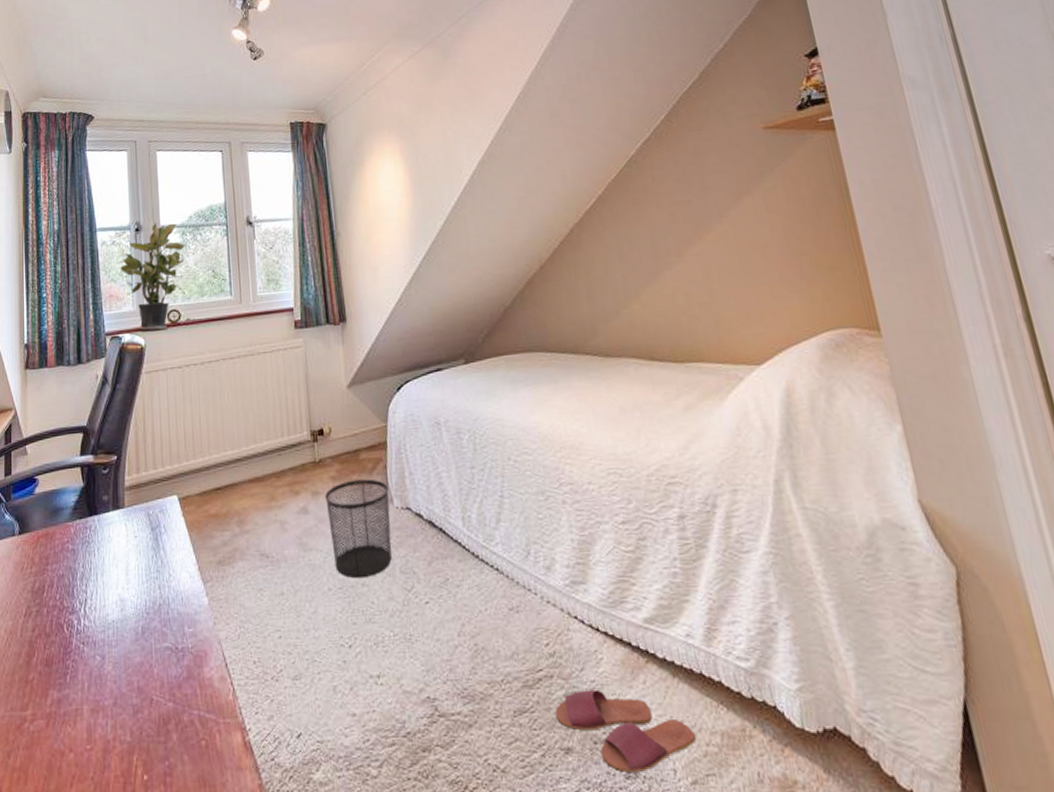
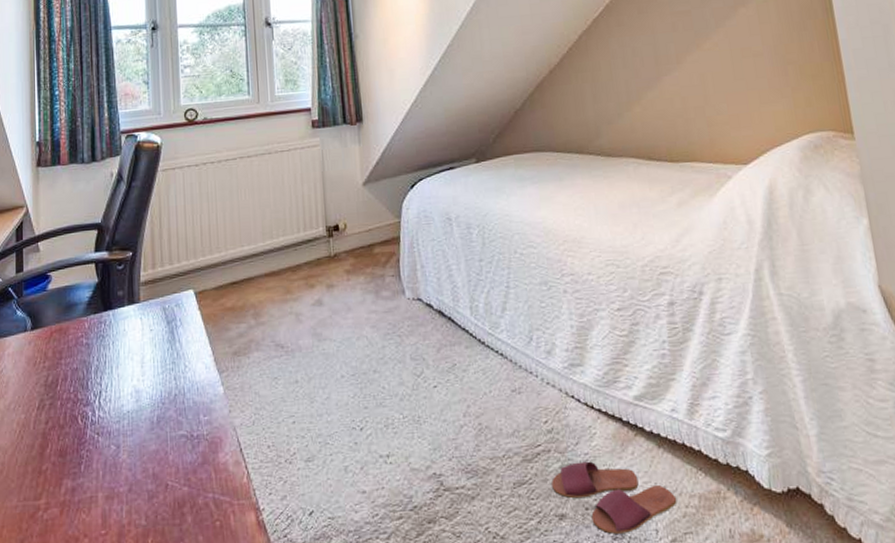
potted plant: present [121,223,185,332] -> none [136,22,203,130]
waste bin: present [325,479,392,578] -> none [339,272,403,365]

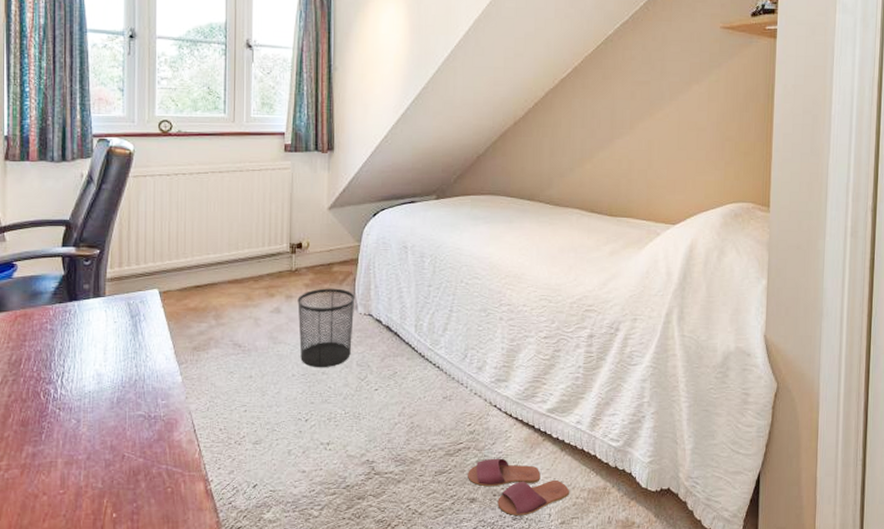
waste bin: none [339,272,403,365] -> present [297,288,355,367]

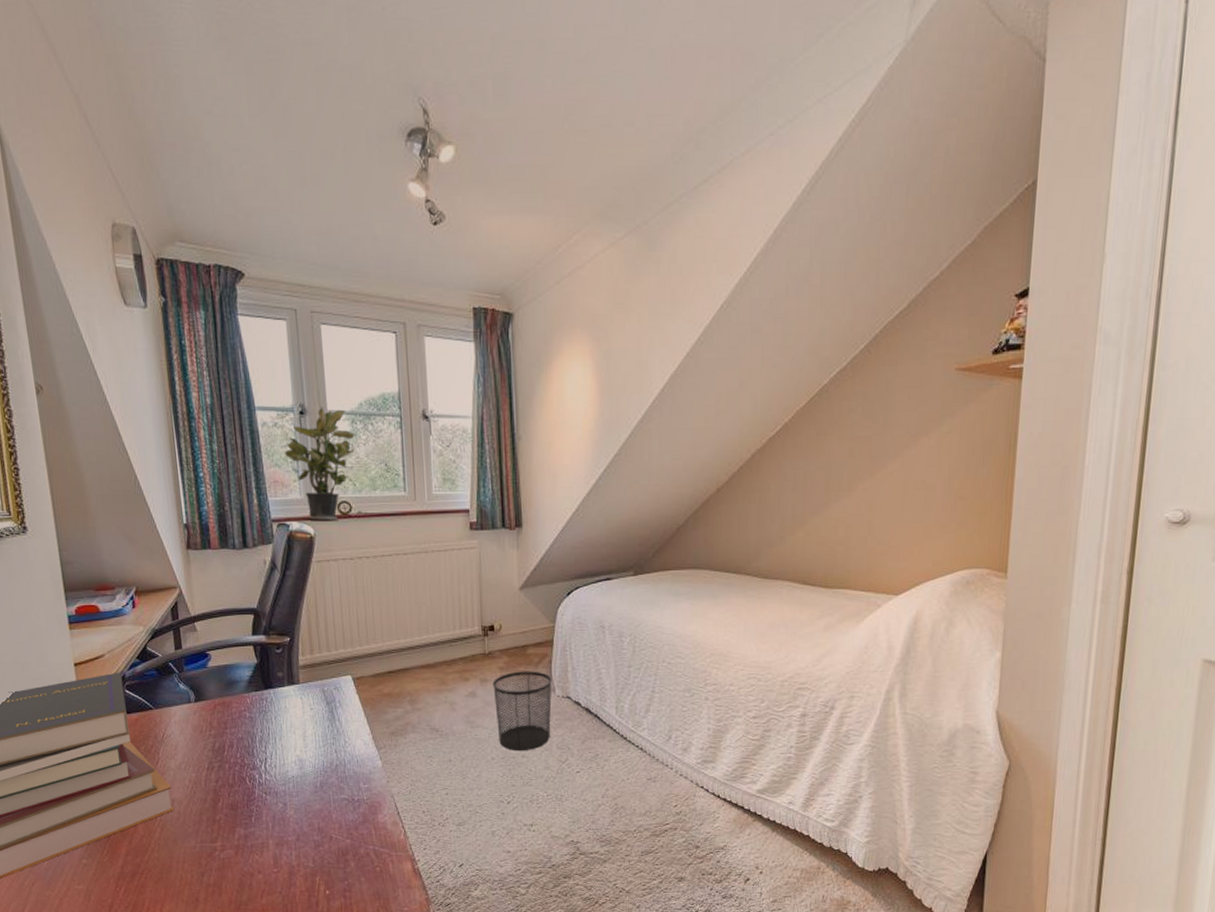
potted plant: none [112,32,181,139] -> present [285,407,355,521]
slippers: present [468,458,570,515] -> none [675,838,782,894]

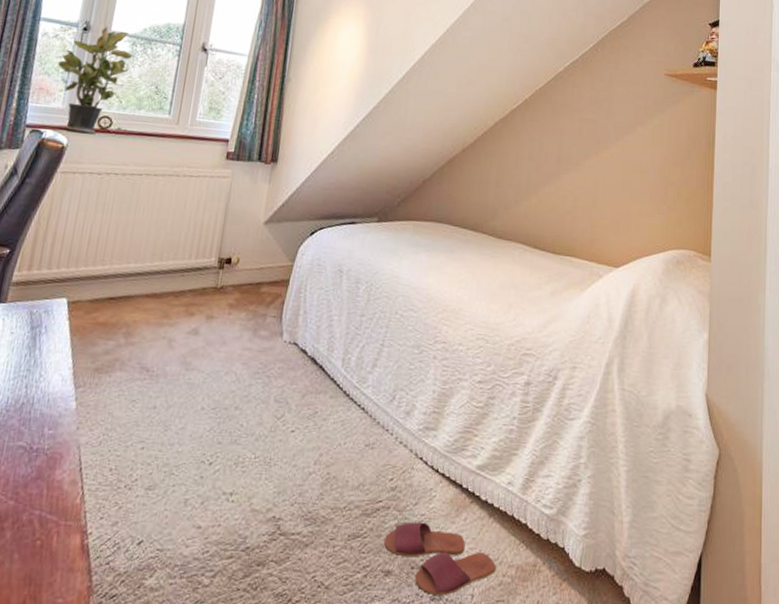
waste bin: present [493,671,552,750] -> none [213,310,282,401]
slippers: none [675,838,782,894] -> present [384,521,497,595]

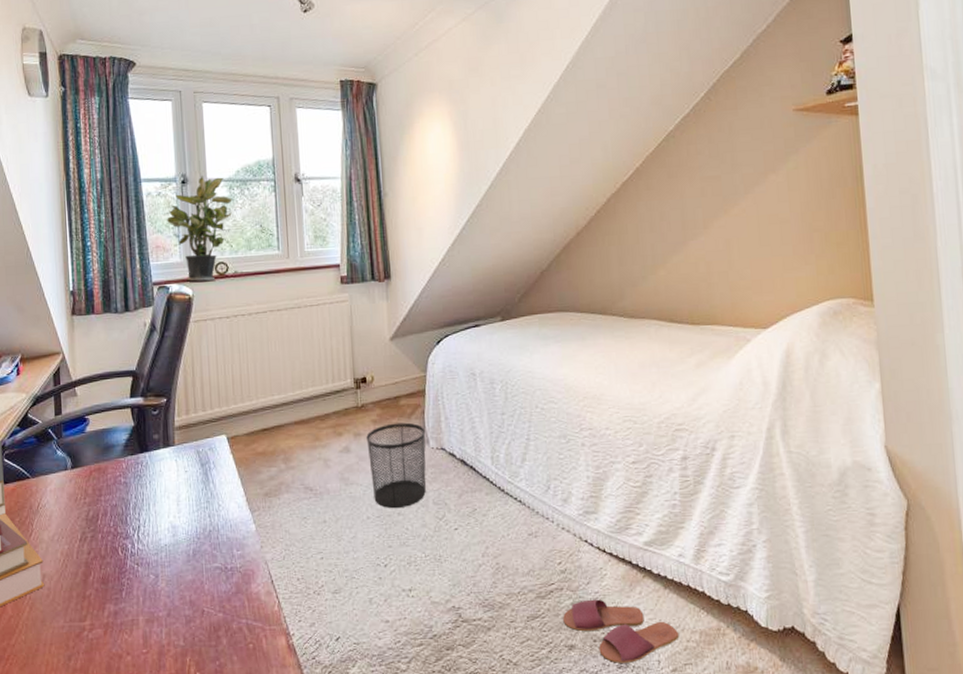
waste bin: none [213,310,282,401] -> present [366,422,426,508]

